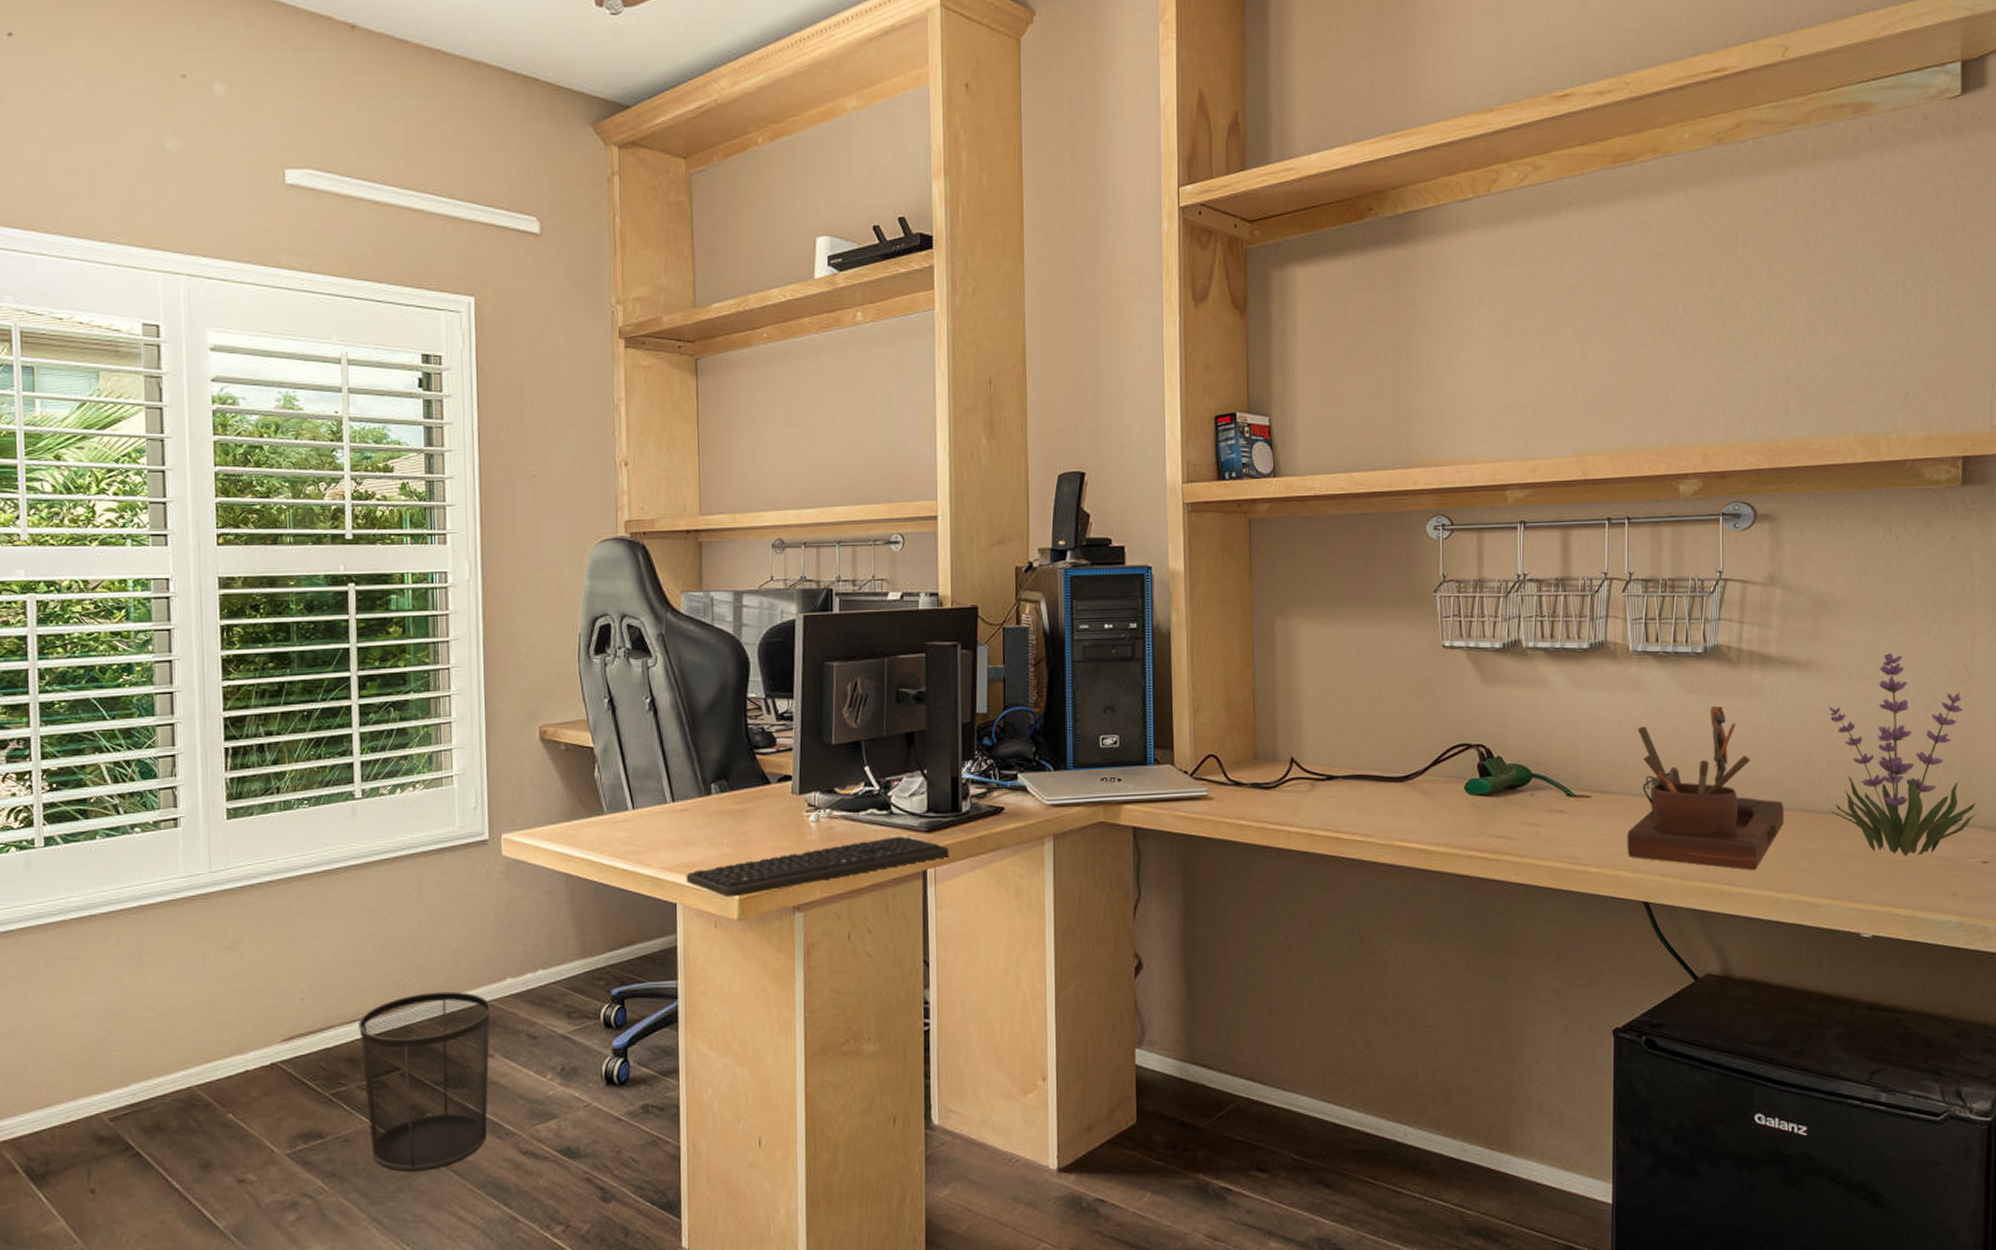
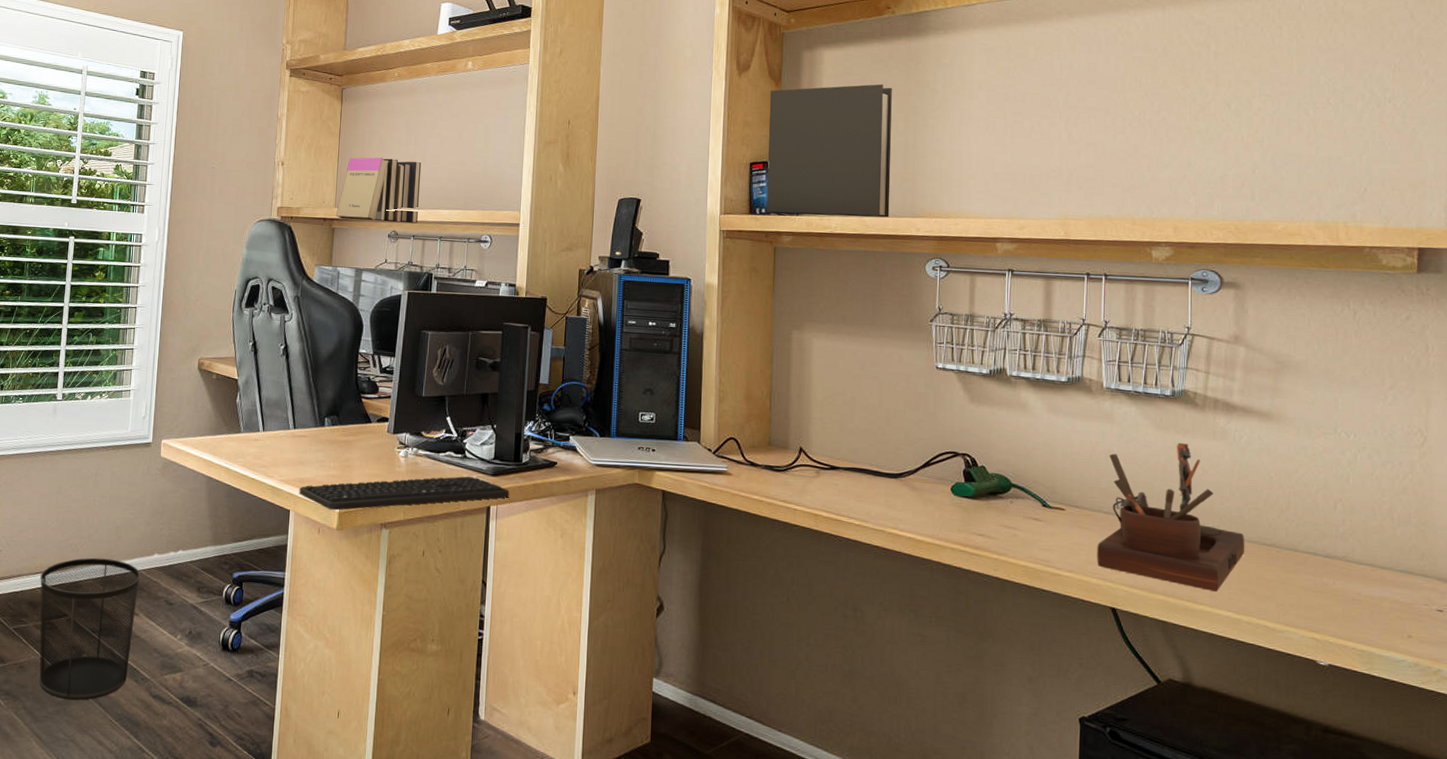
books: none [701,445,809,529] -> present [335,157,422,224]
binder: none [1234,305,1382,478] -> present [766,83,892,218]
plant: present [1829,652,1978,856] -> none [1288,412,1433,597]

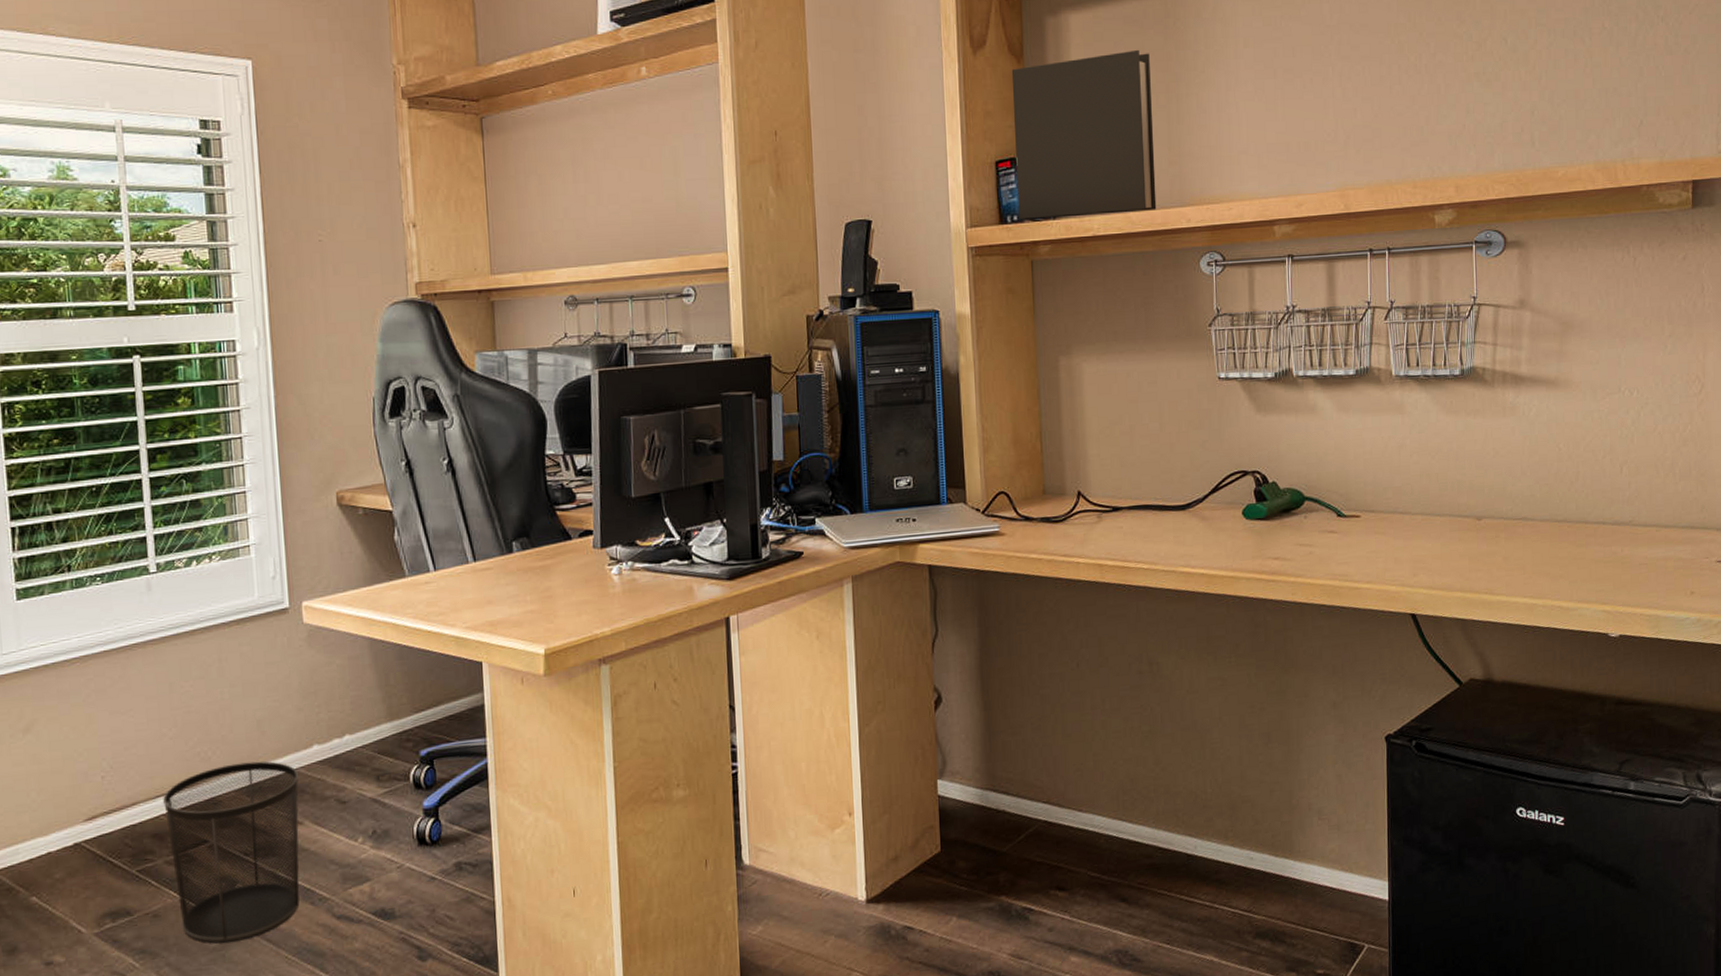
computer keyboard: present [299,476,510,511] -> none [490,584,751,654]
books: present [335,157,422,224] -> none [493,202,600,289]
desk organizer: present [1097,442,1245,593] -> none [1394,424,1538,580]

